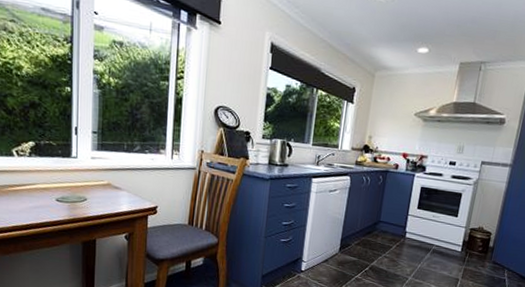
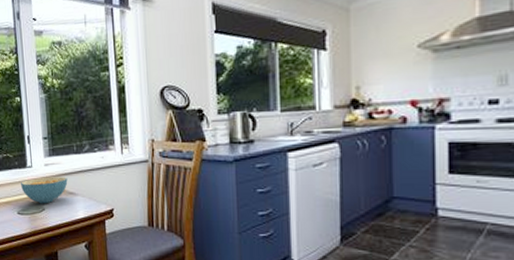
cereal bowl: none [63,169,114,195] -> present [21,176,68,204]

